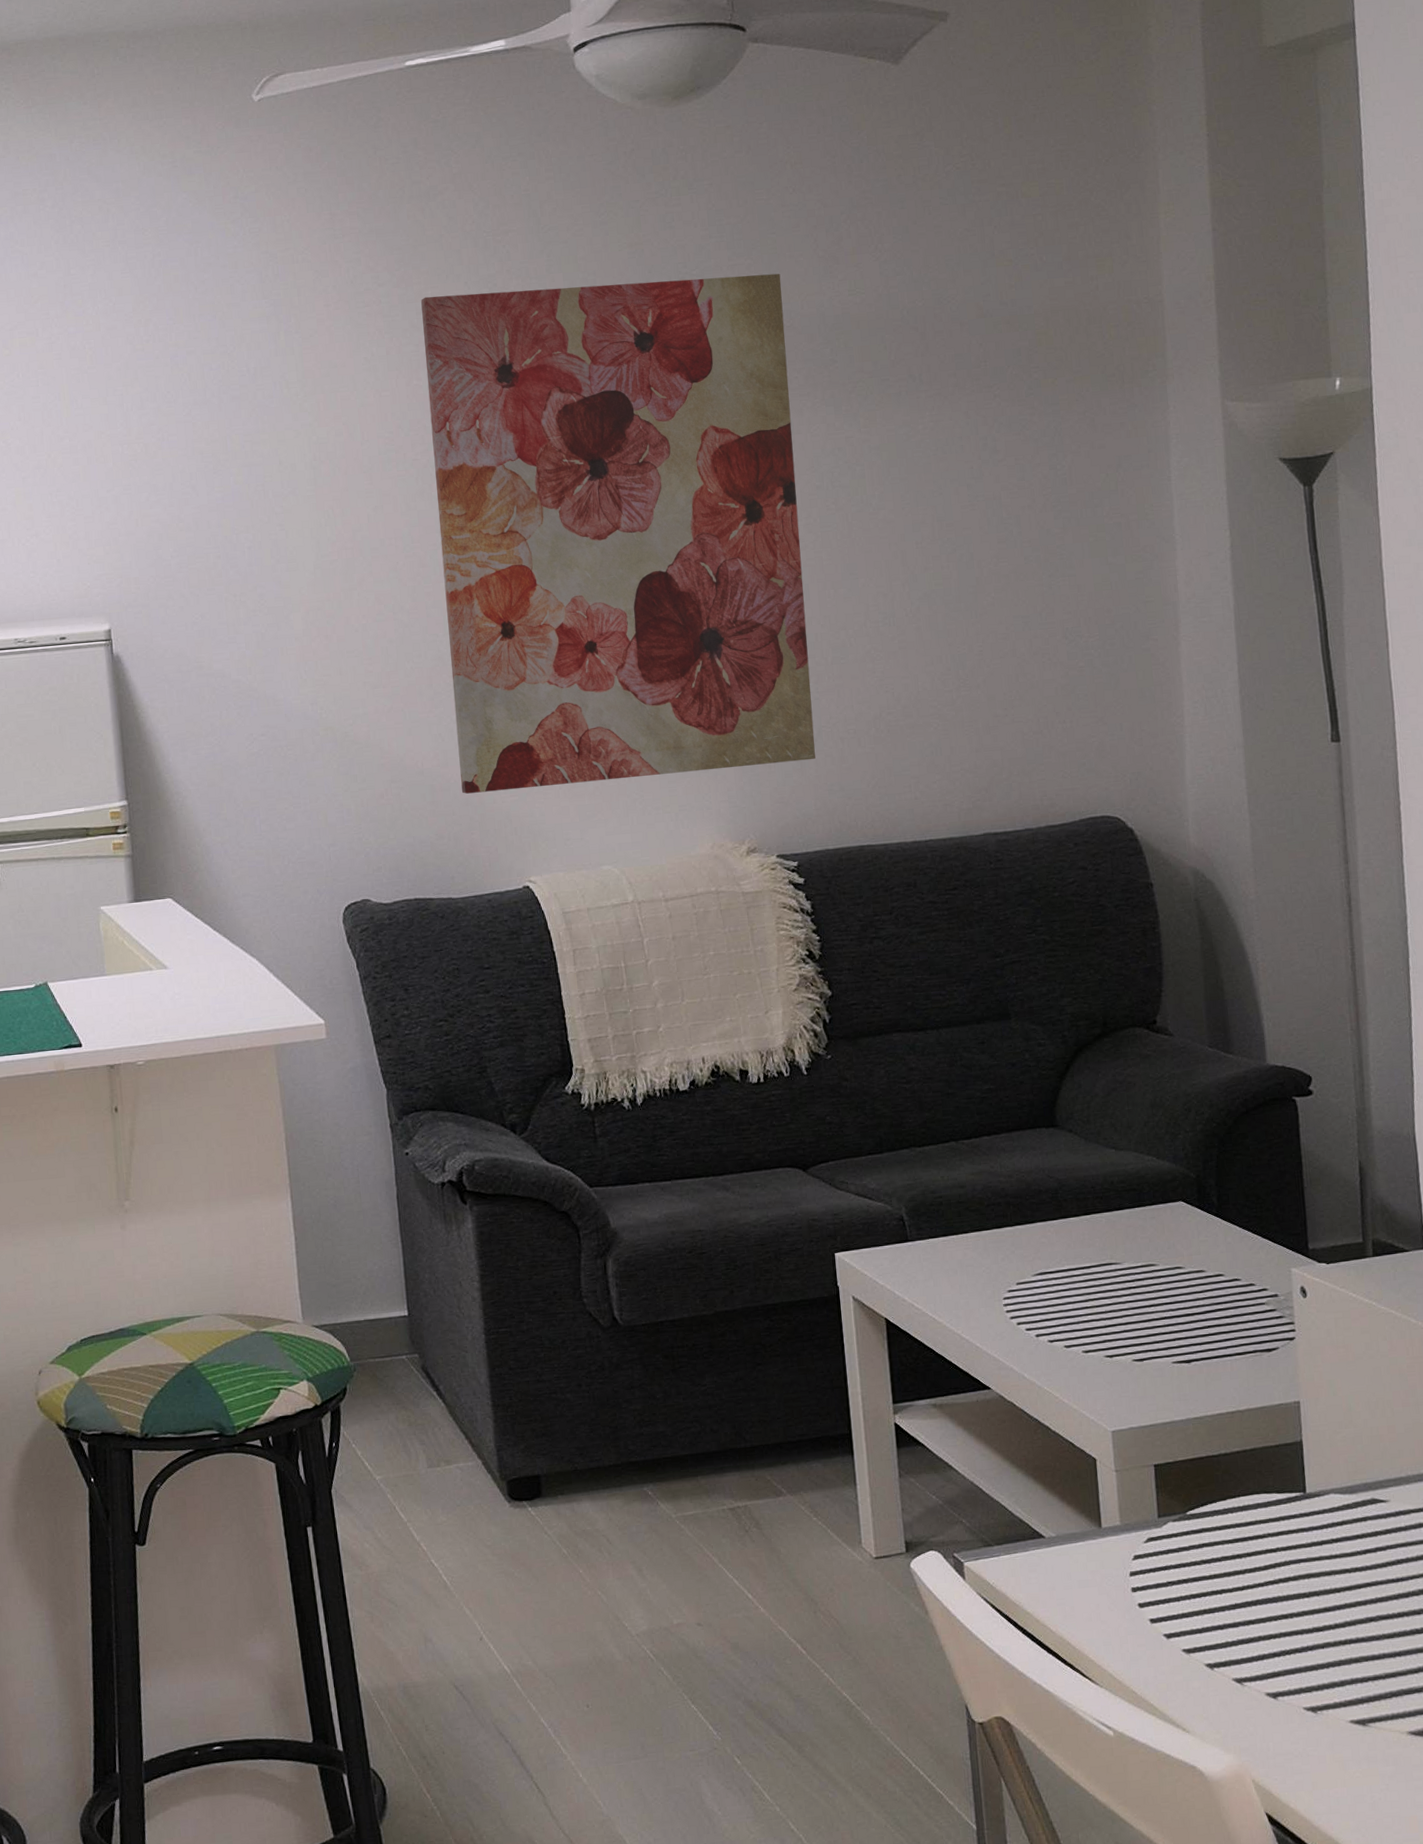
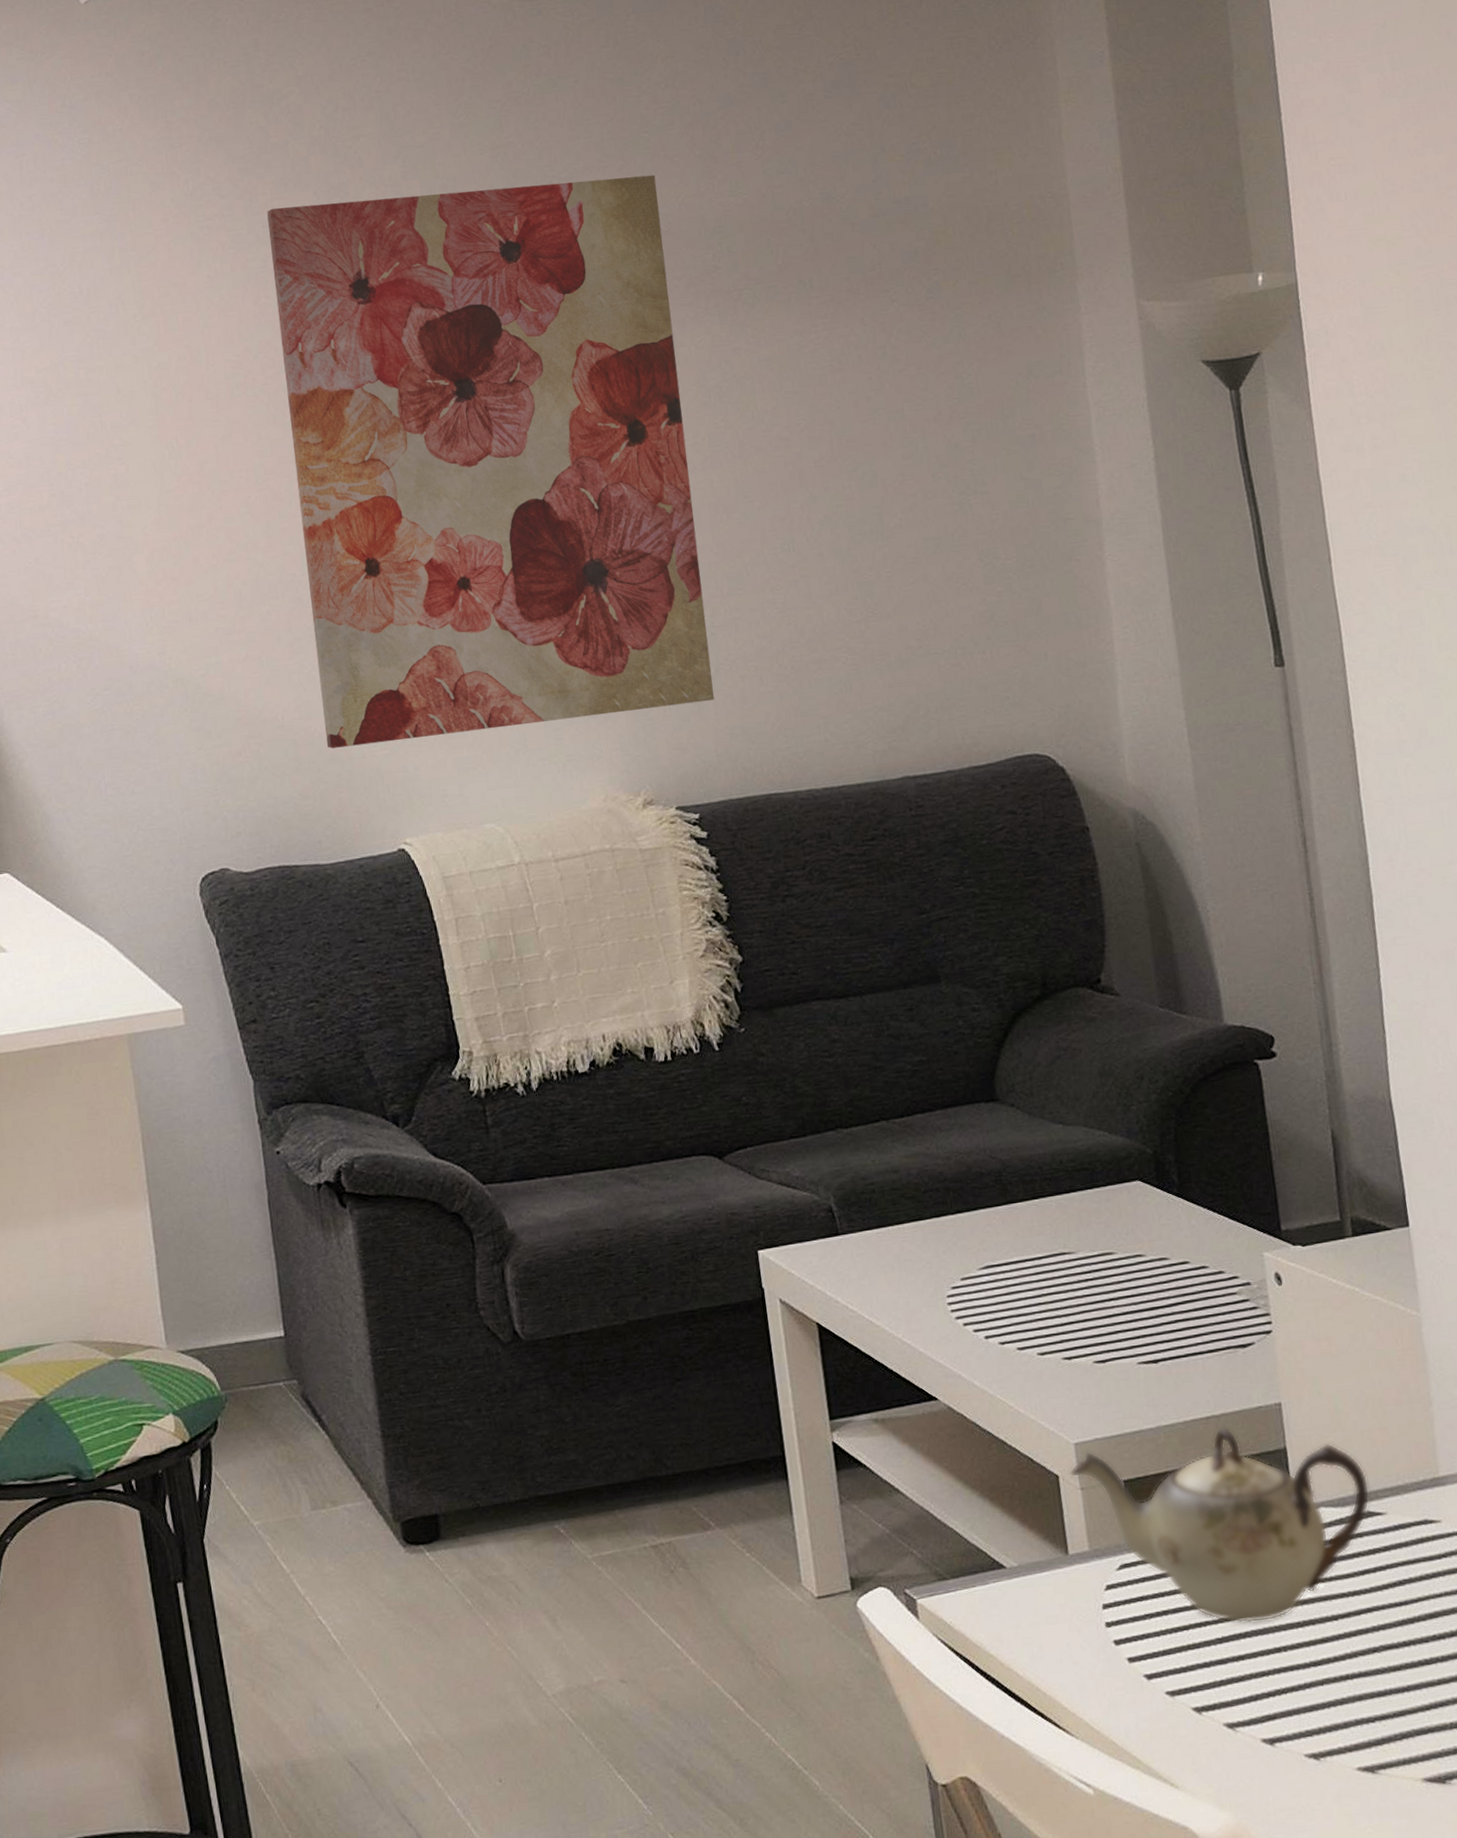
teapot: none [1106,1420,1376,1593] -> present [1070,1425,1371,1624]

